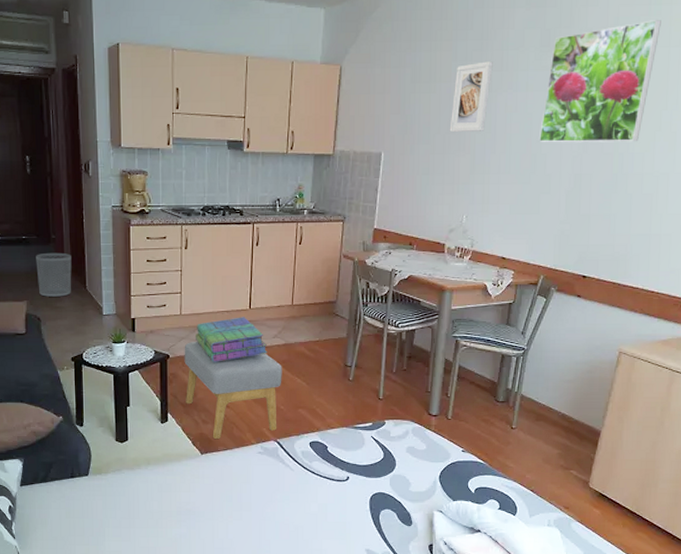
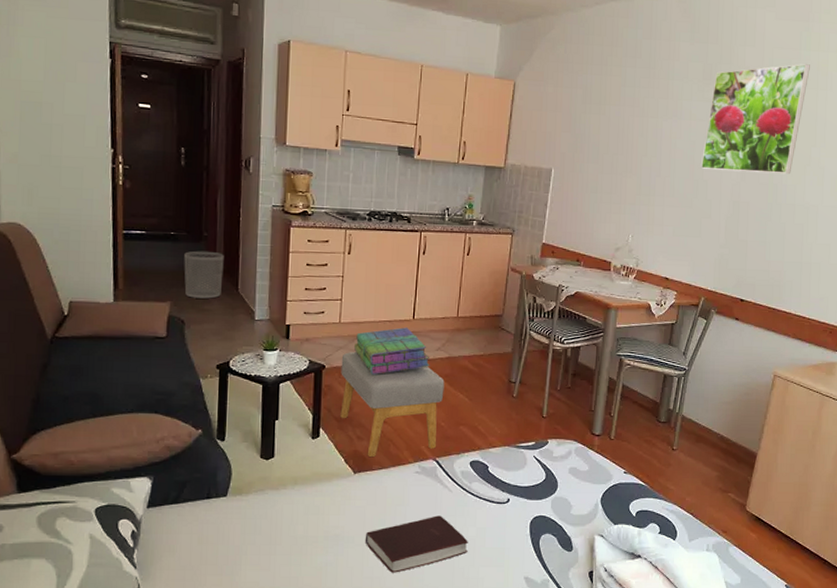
book: none [214,492,311,545] -> present [365,515,468,573]
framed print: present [449,61,493,133] -> none [617,89,659,155]

